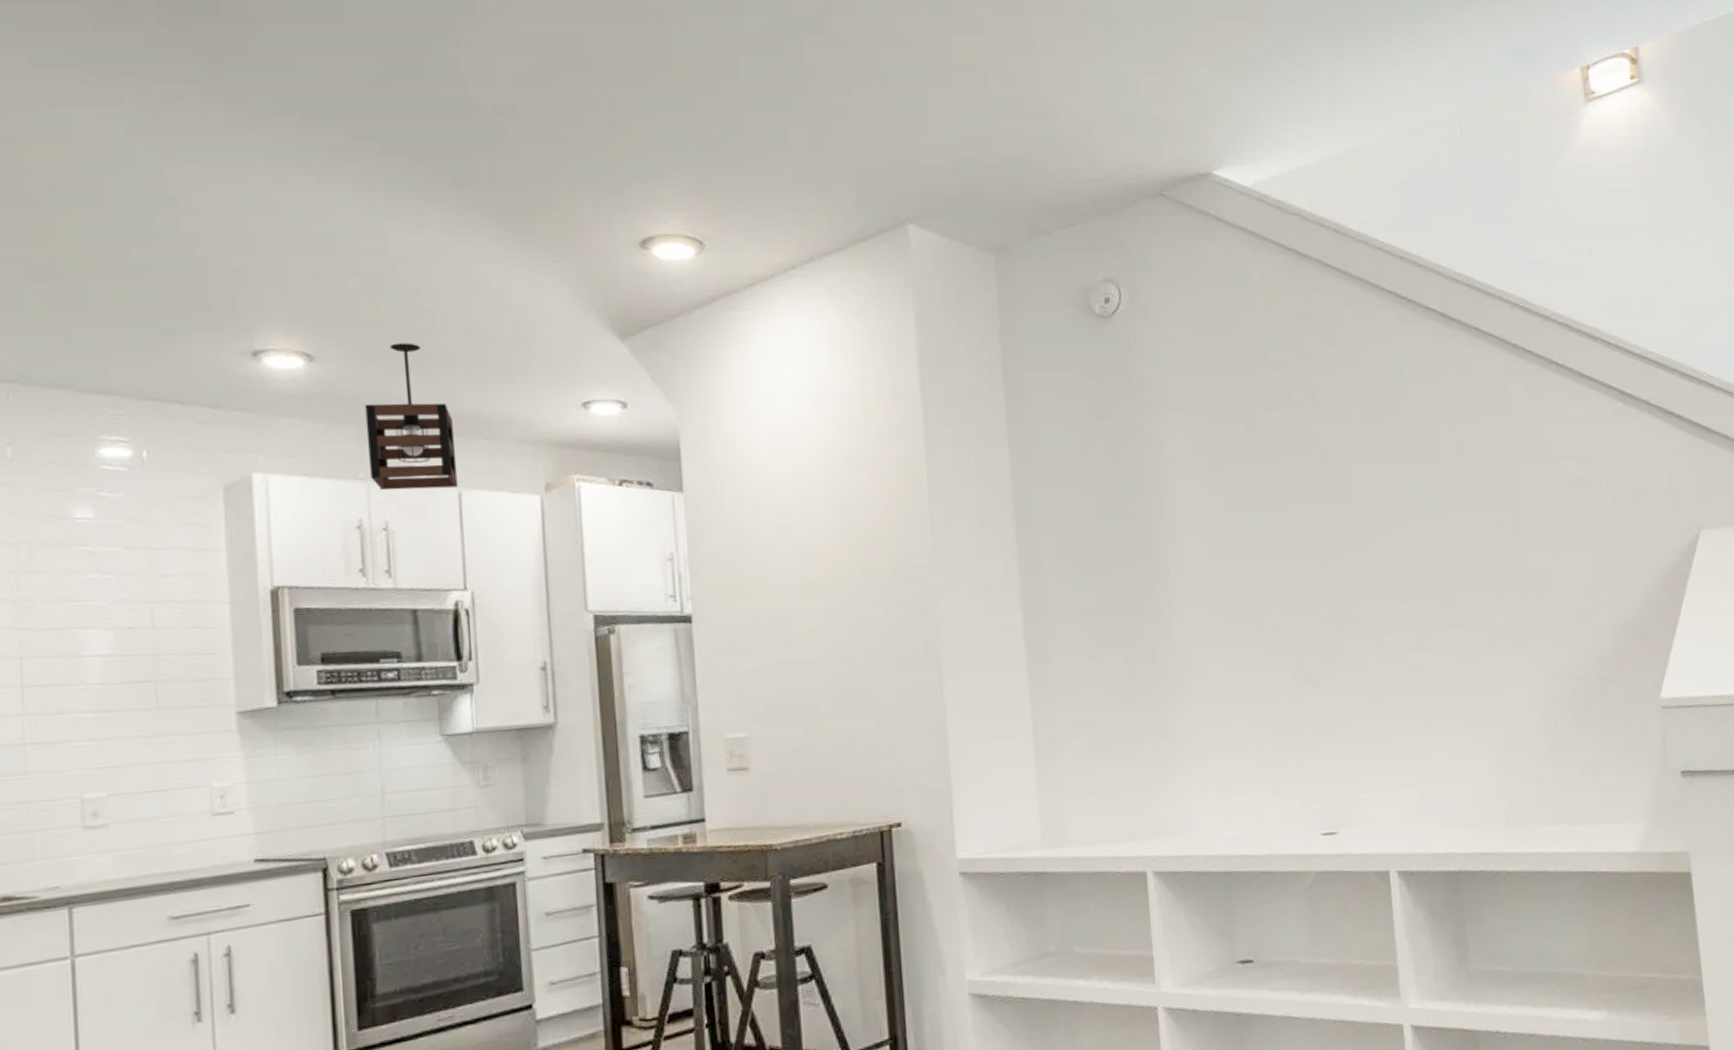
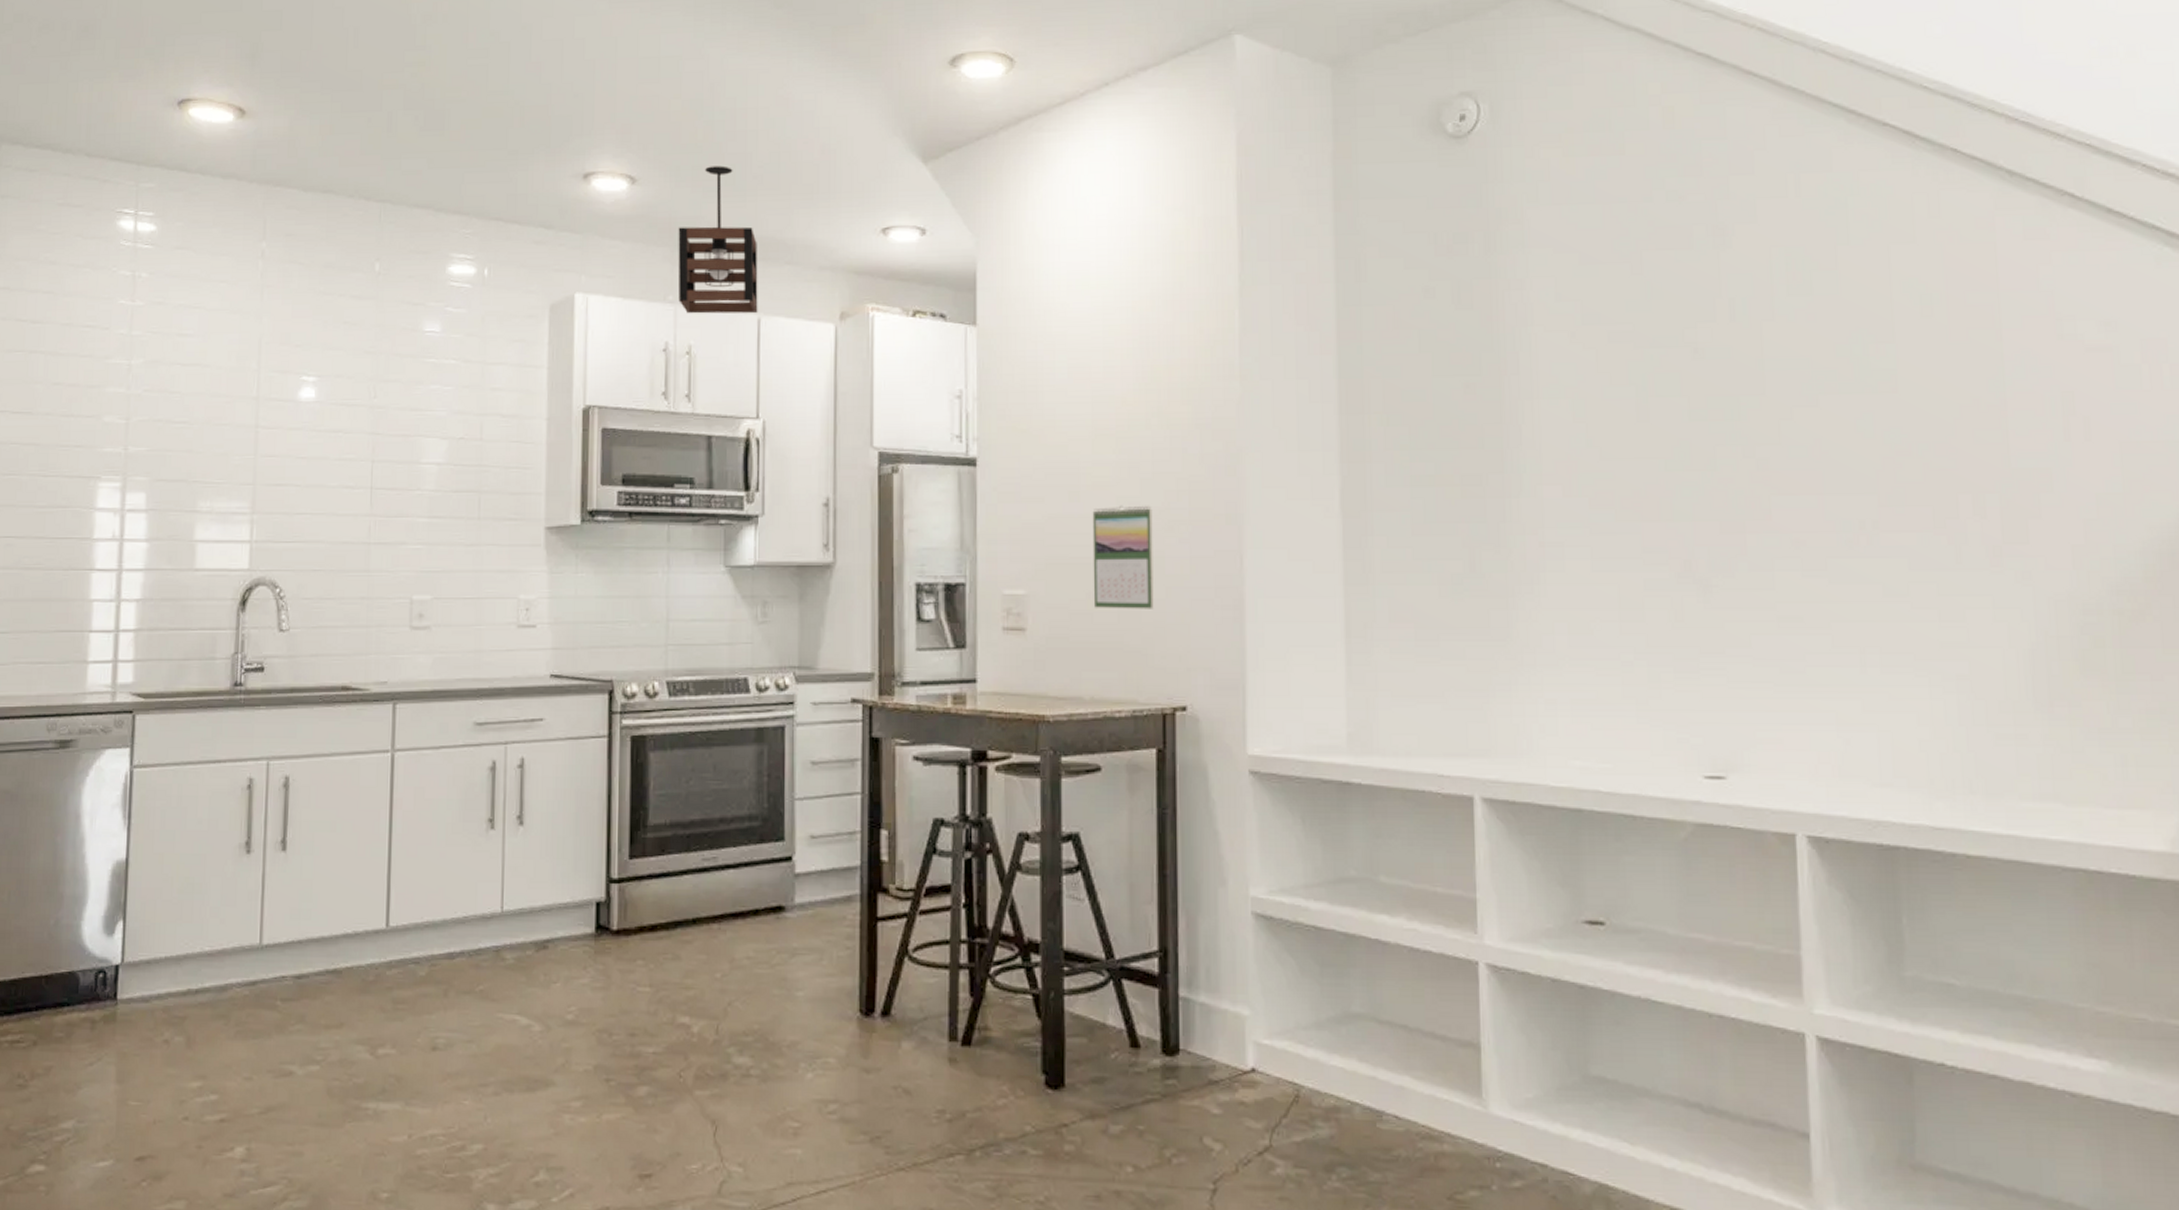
calendar: none [805,647,866,743] -> present [1092,505,1154,609]

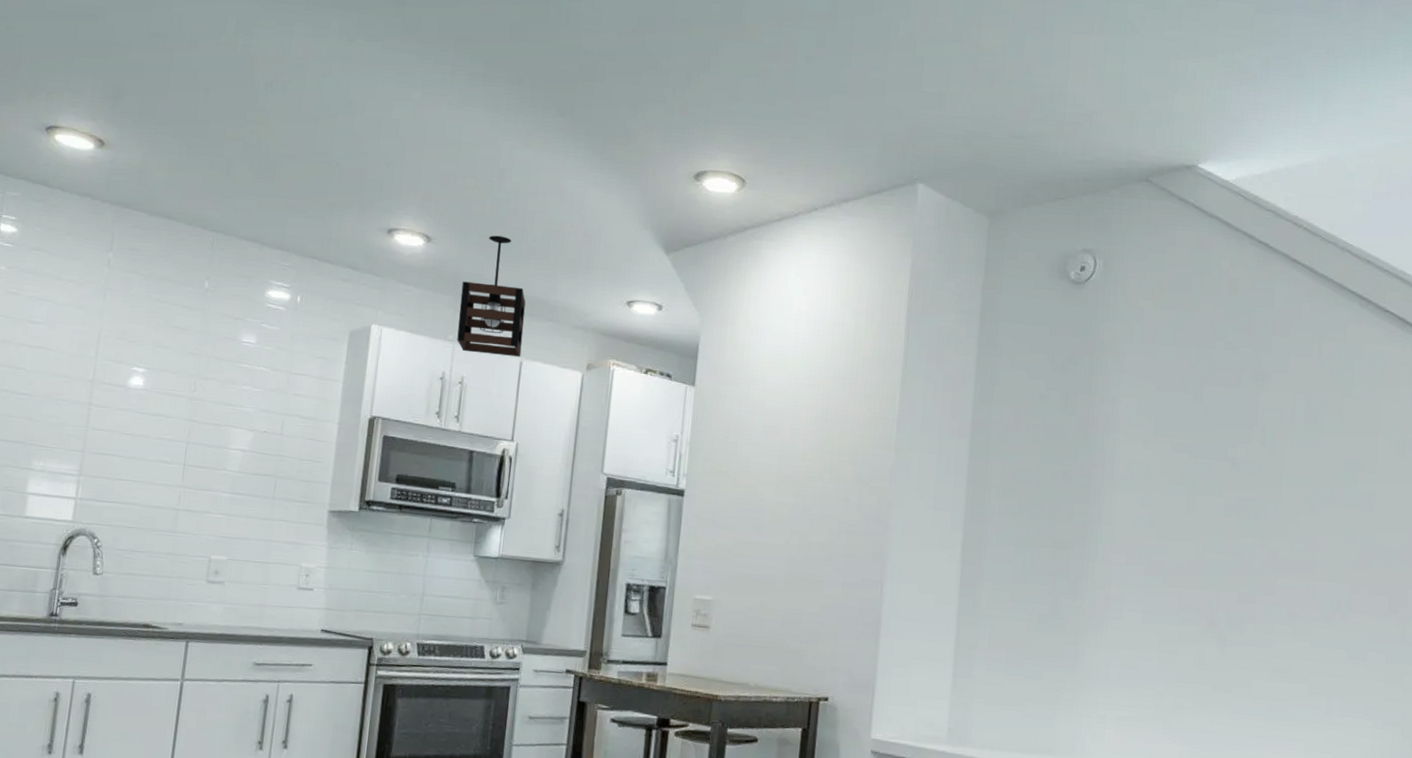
calendar: present [1092,505,1154,609] -> none [764,538,818,621]

